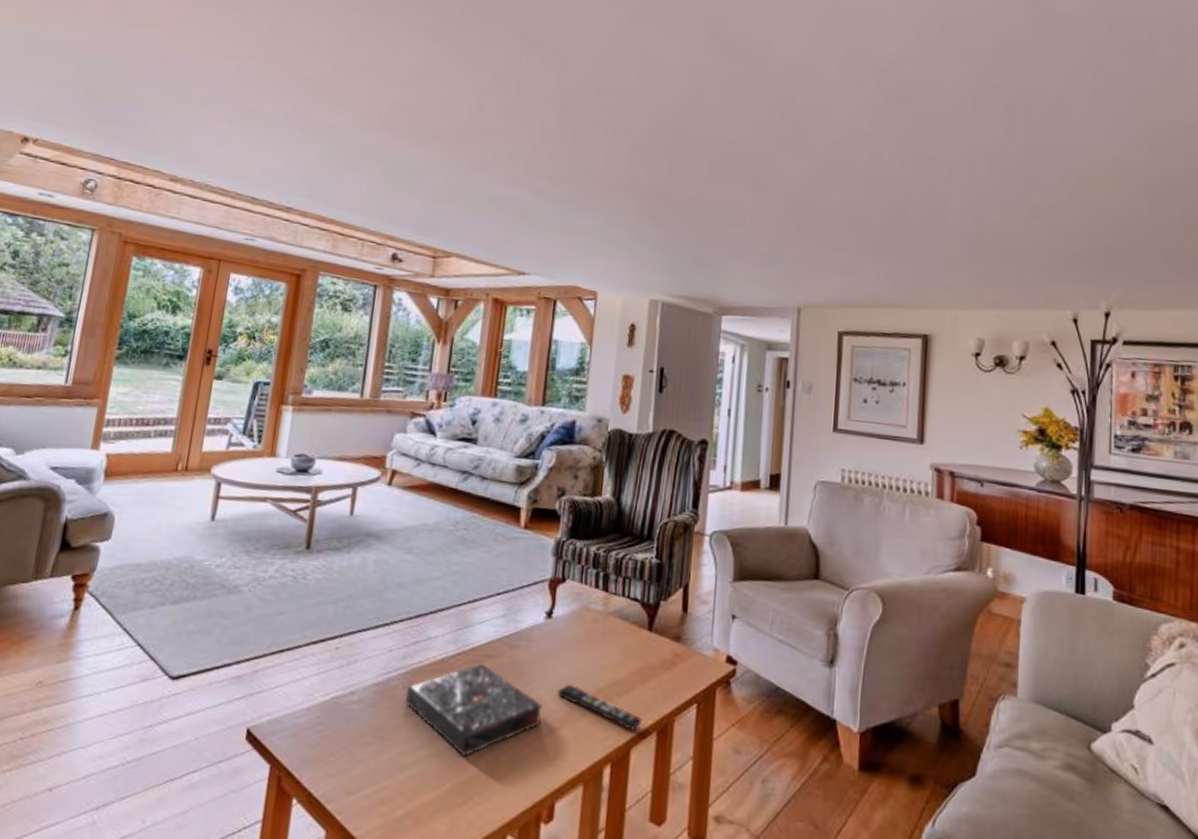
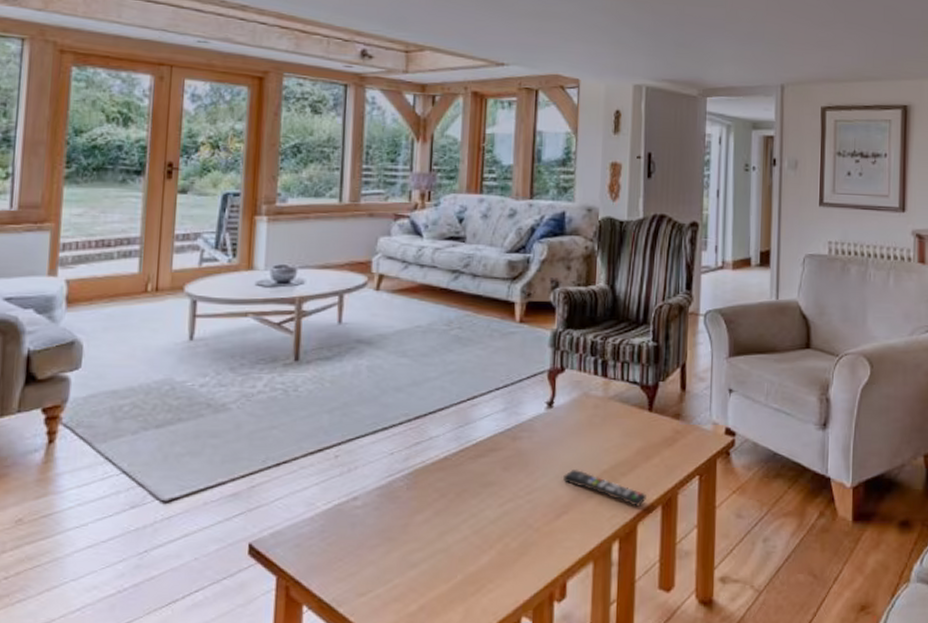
book: present [405,663,543,756] -> none [411,457,549,547]

